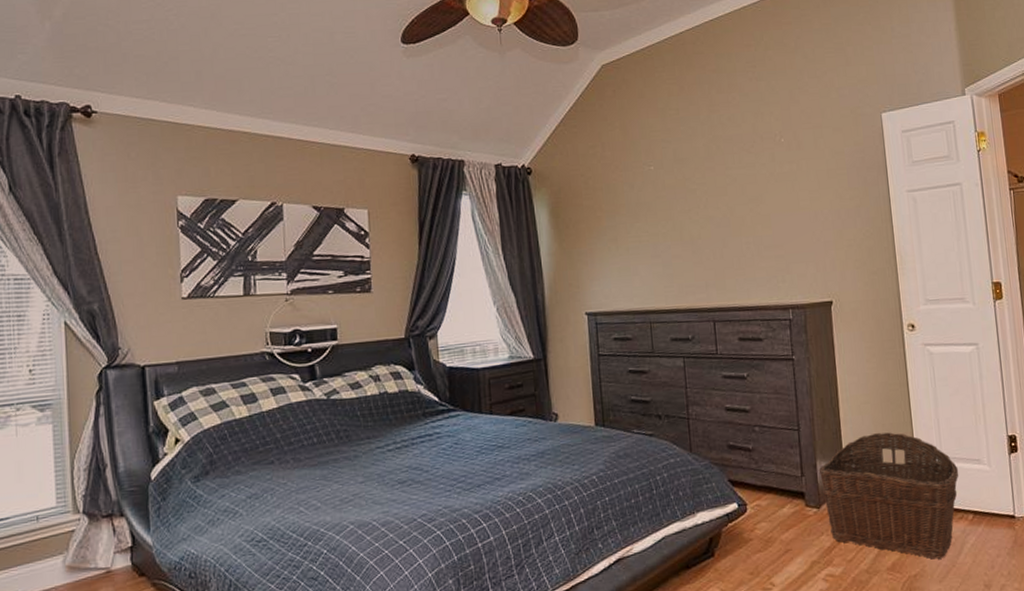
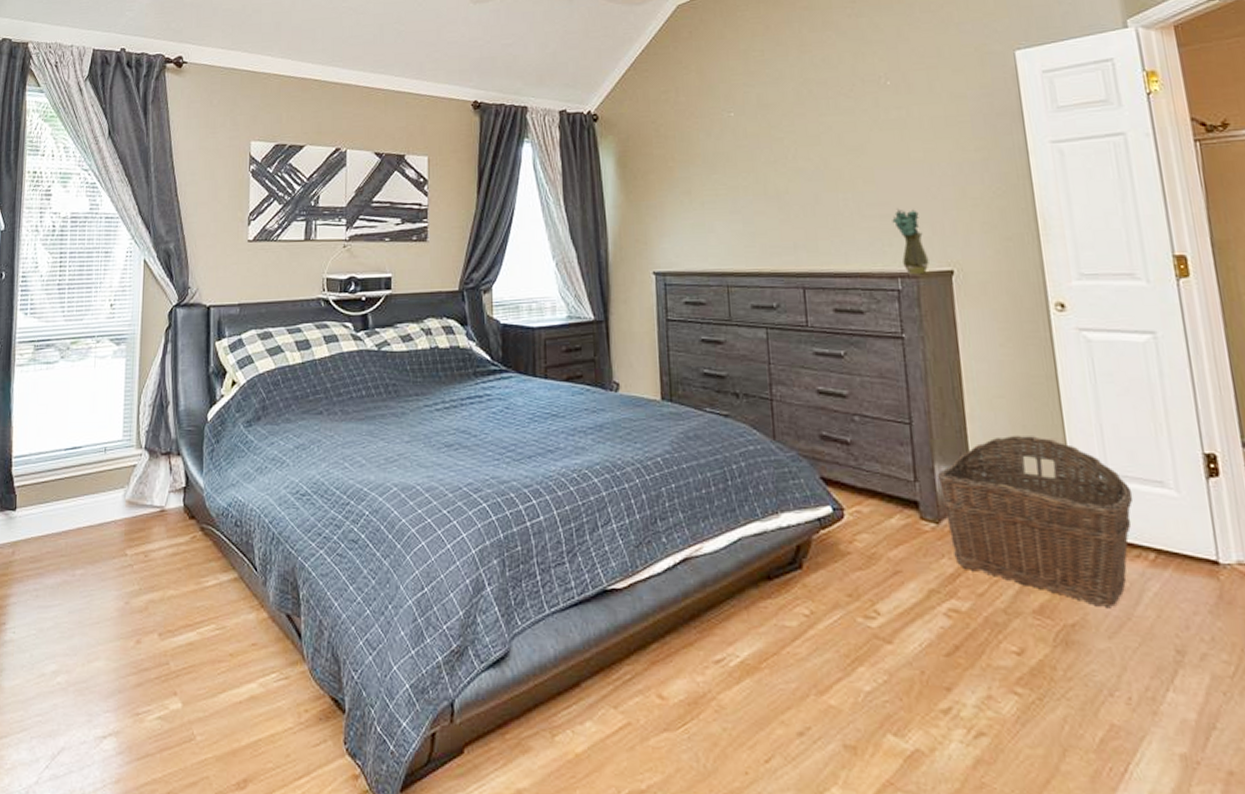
vase: none [785,250,814,307] -> present [892,209,929,275]

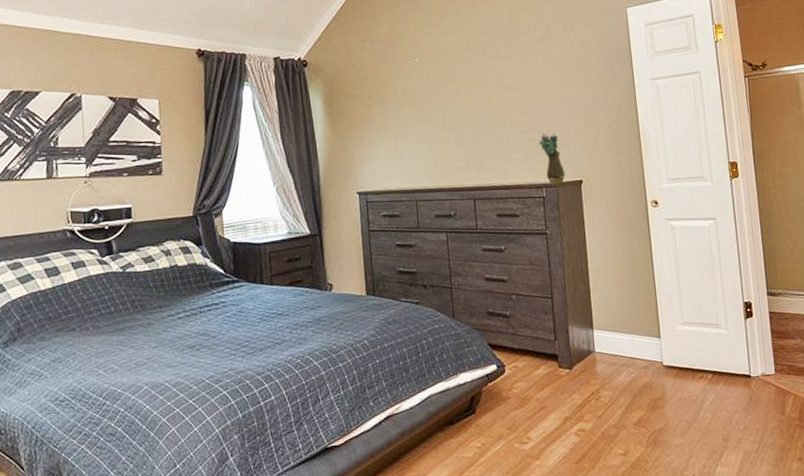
wicker basket: present [937,435,1134,607] -> none [570,299,699,415]

